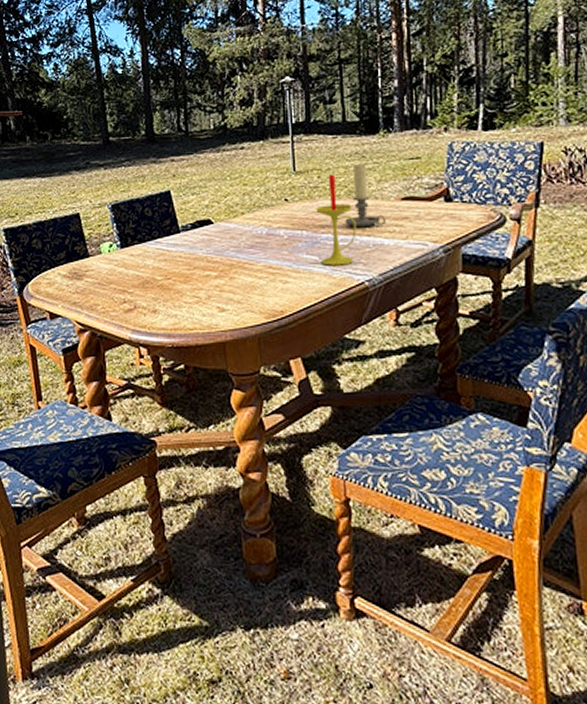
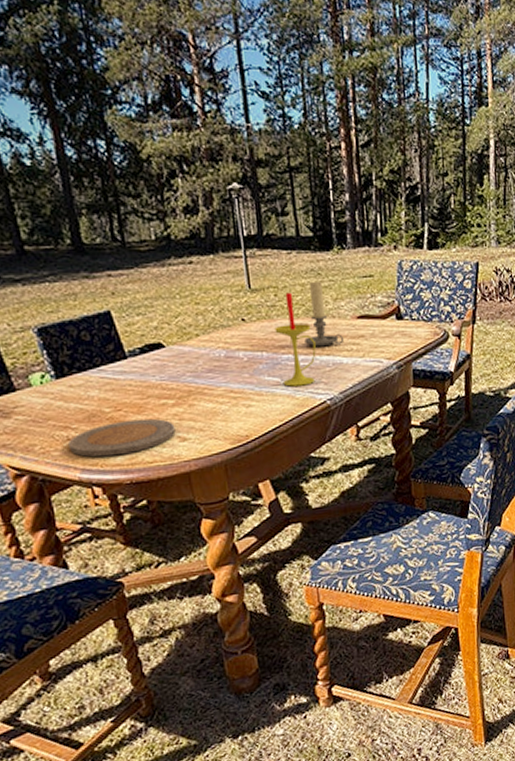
plate: none [125,288,216,320] -> present [68,418,176,457]

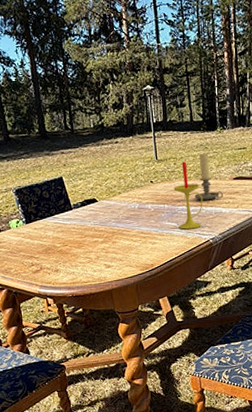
plate: present [68,418,176,457] -> none [33,251,103,278]

